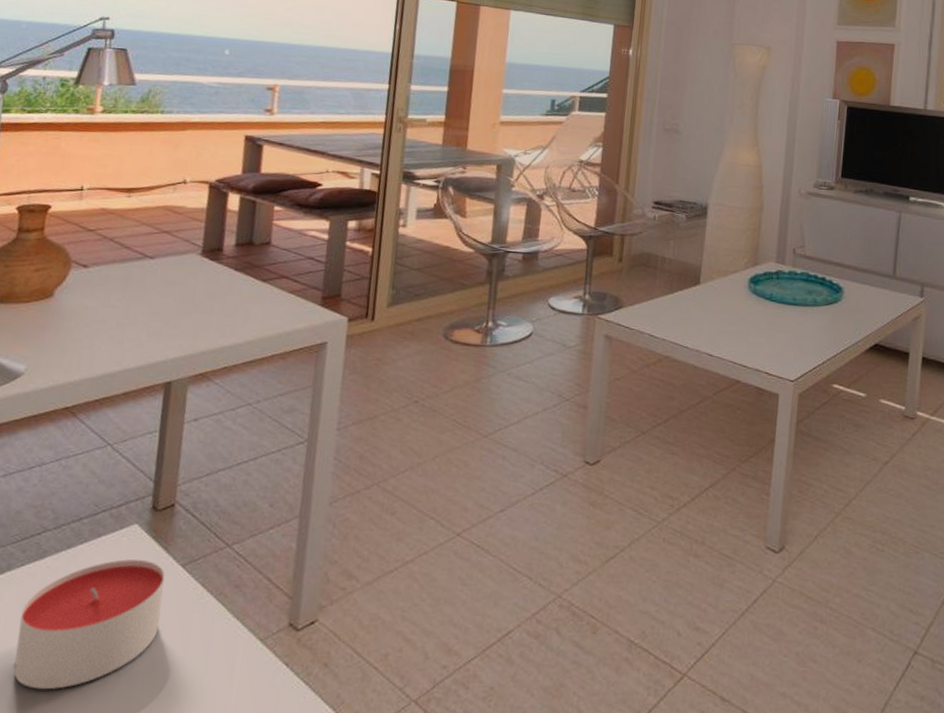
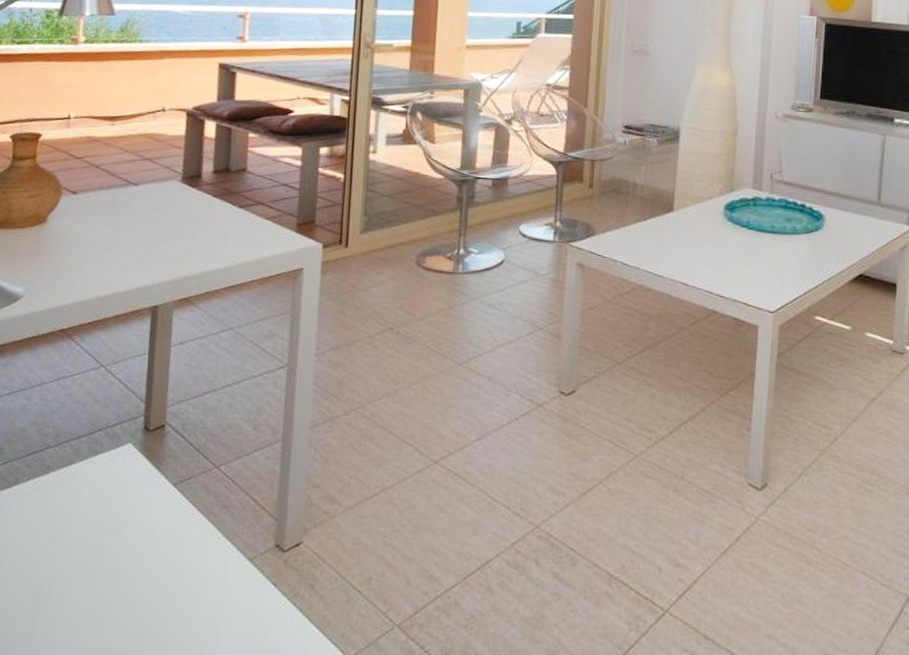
candle: present [13,559,165,690] -> none [24,477,158,600]

